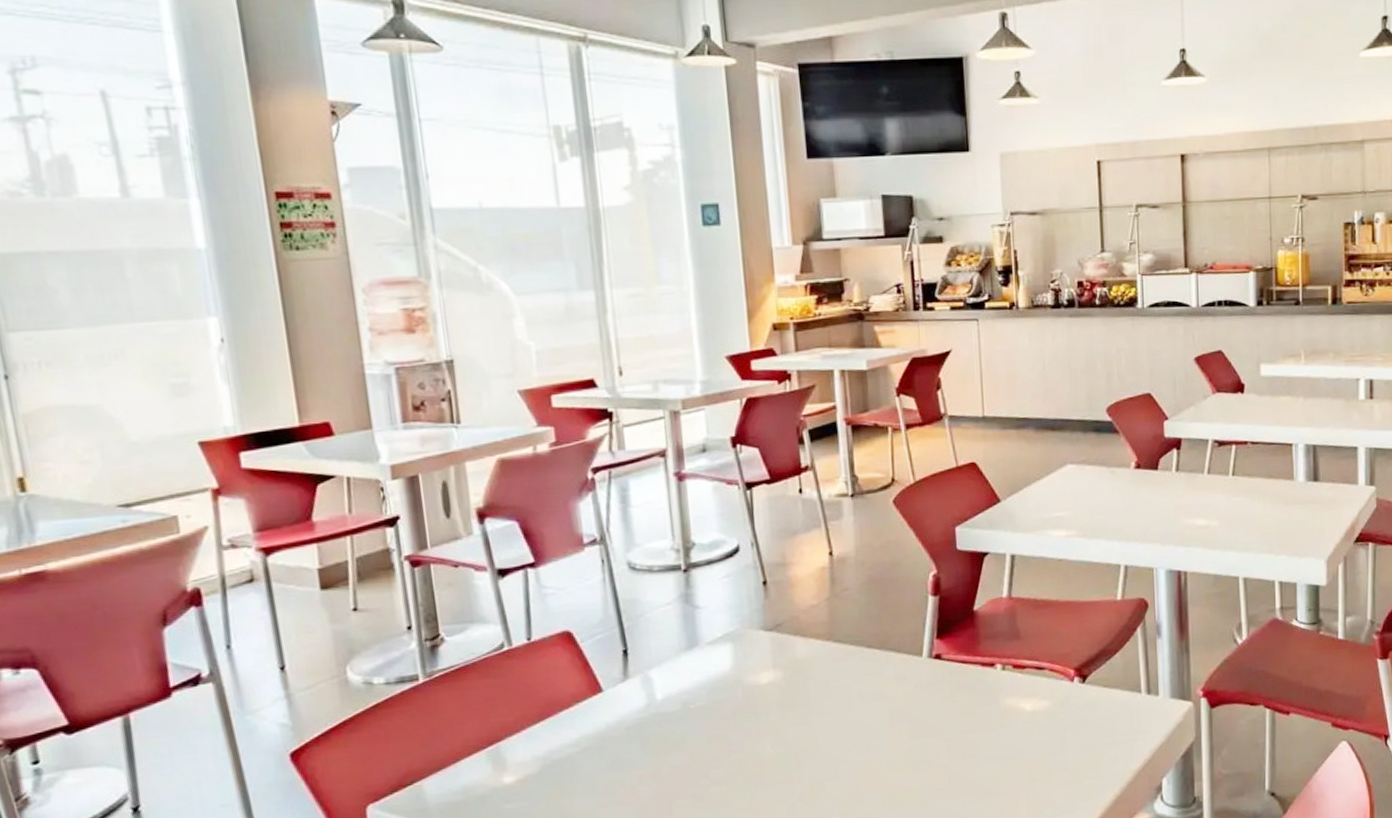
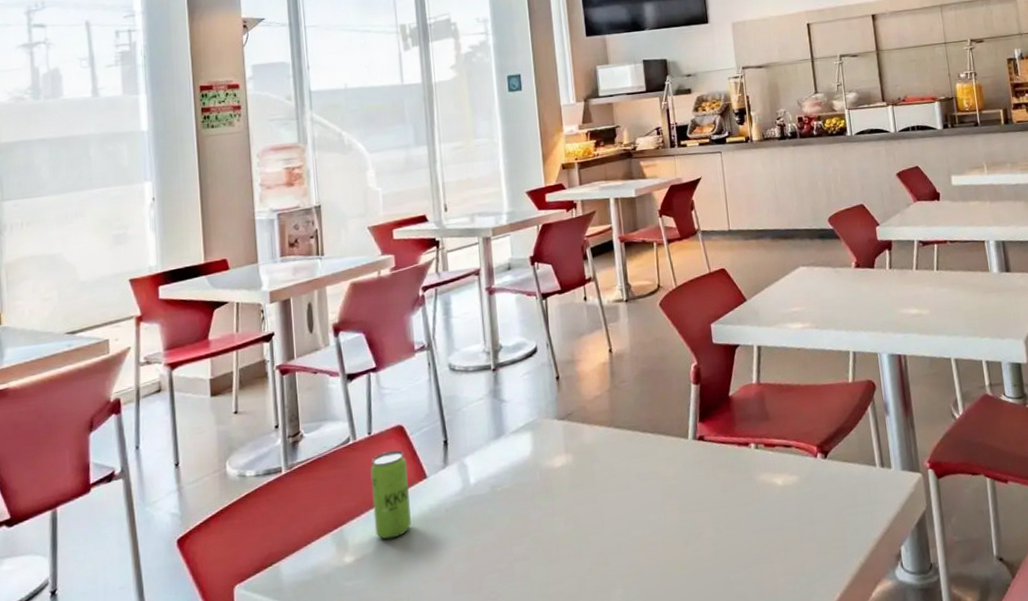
beverage can: none [531,659,584,759] -> present [370,450,411,540]

